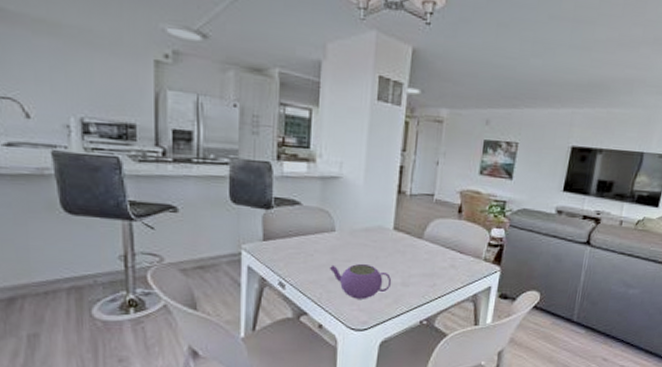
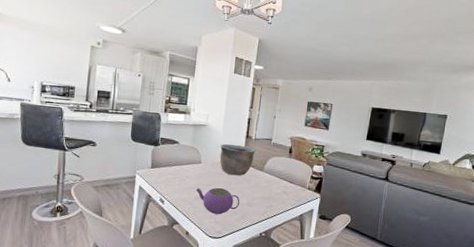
bowl: none [361,203,412,247] -> present [219,144,256,176]

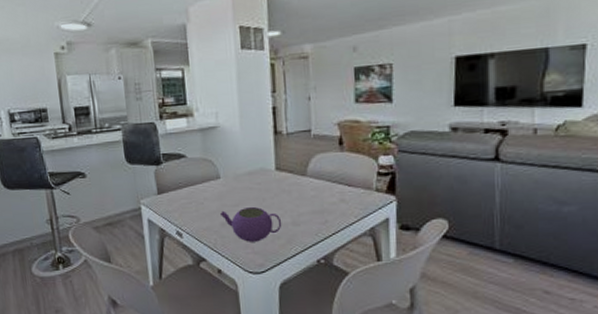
bowl: present [219,144,256,176] -> none [242,146,291,188]

